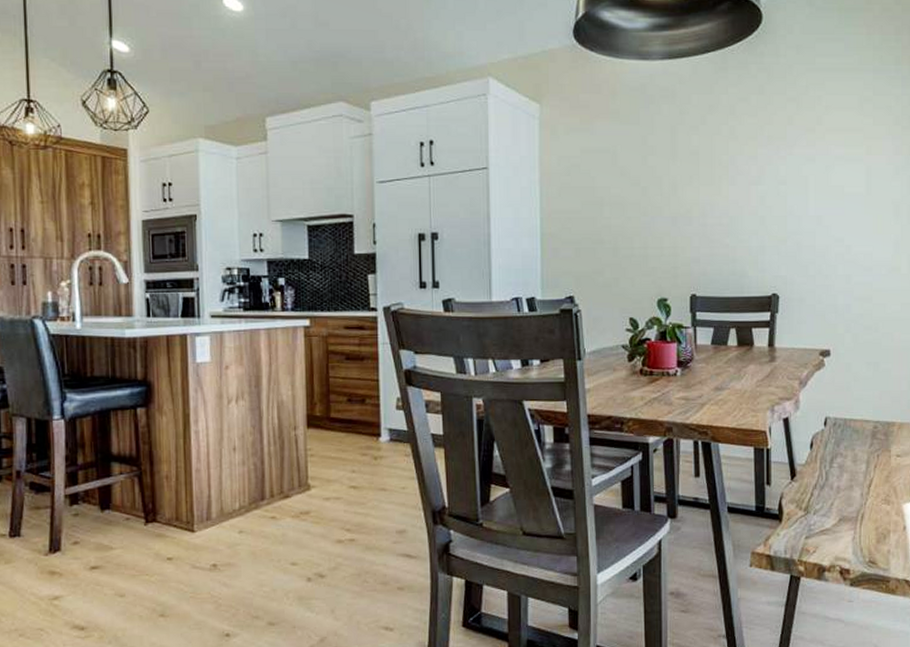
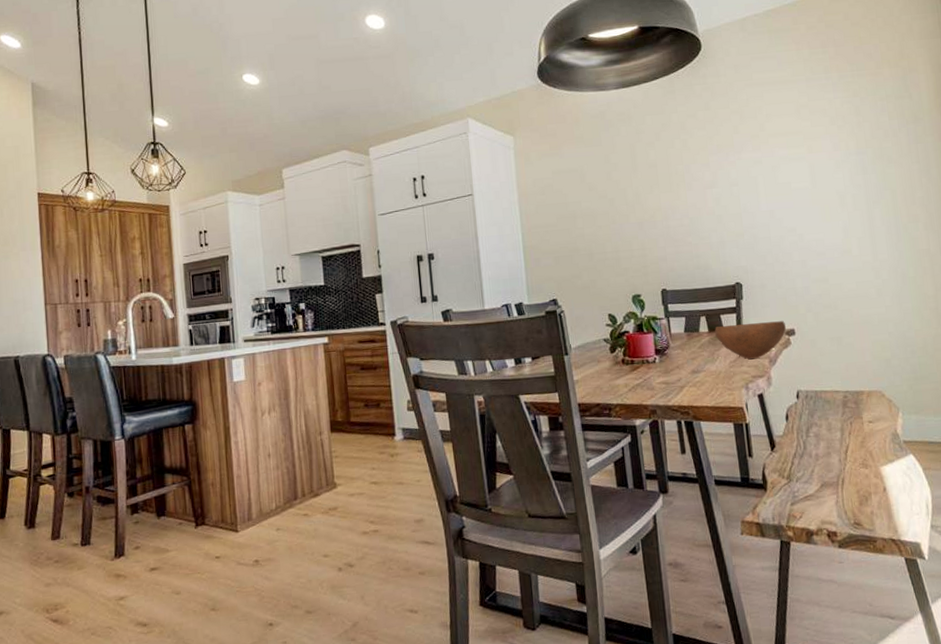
bowl: none [744,340,821,380] -> present [715,321,786,360]

